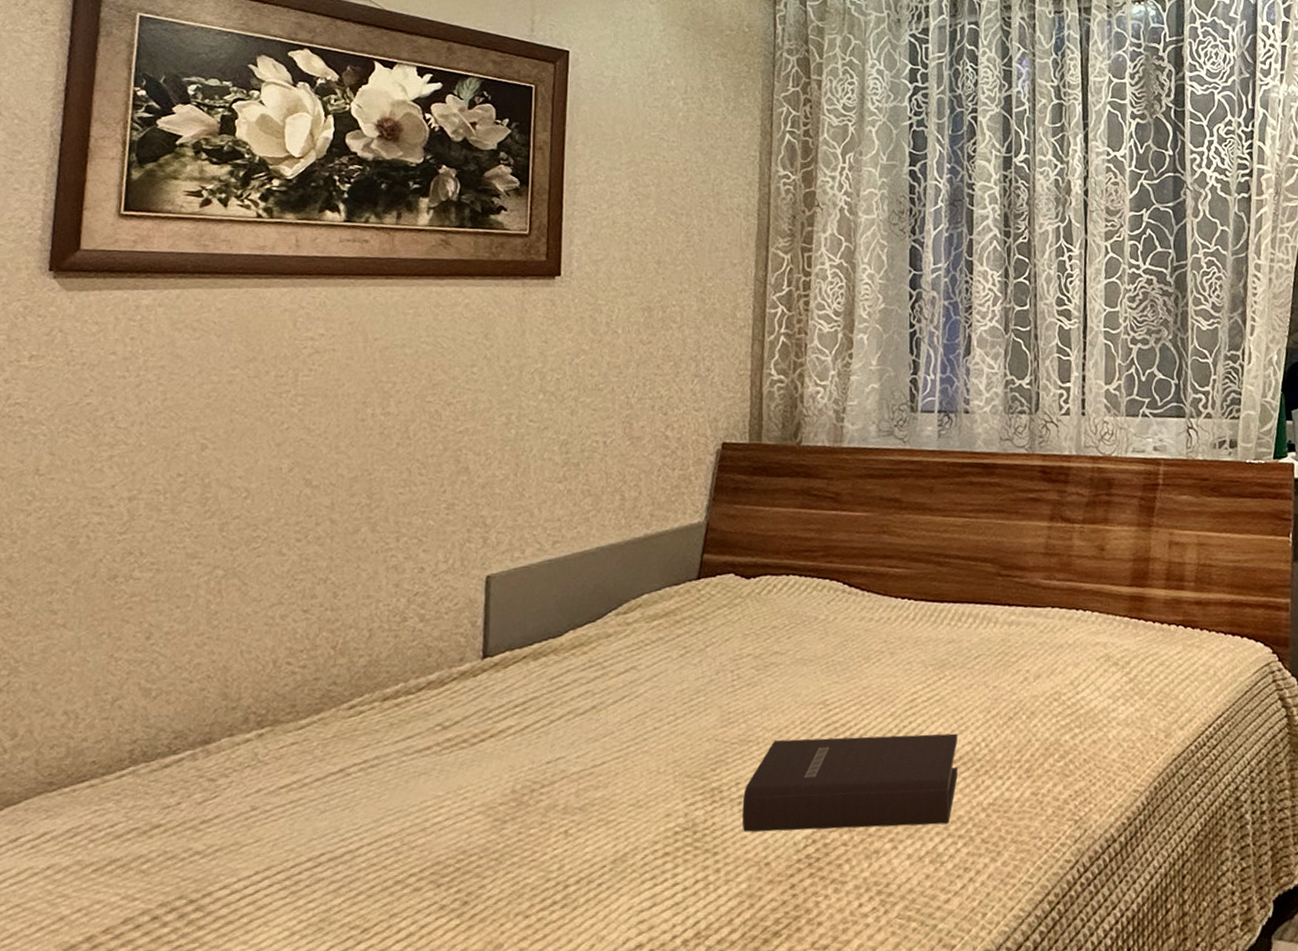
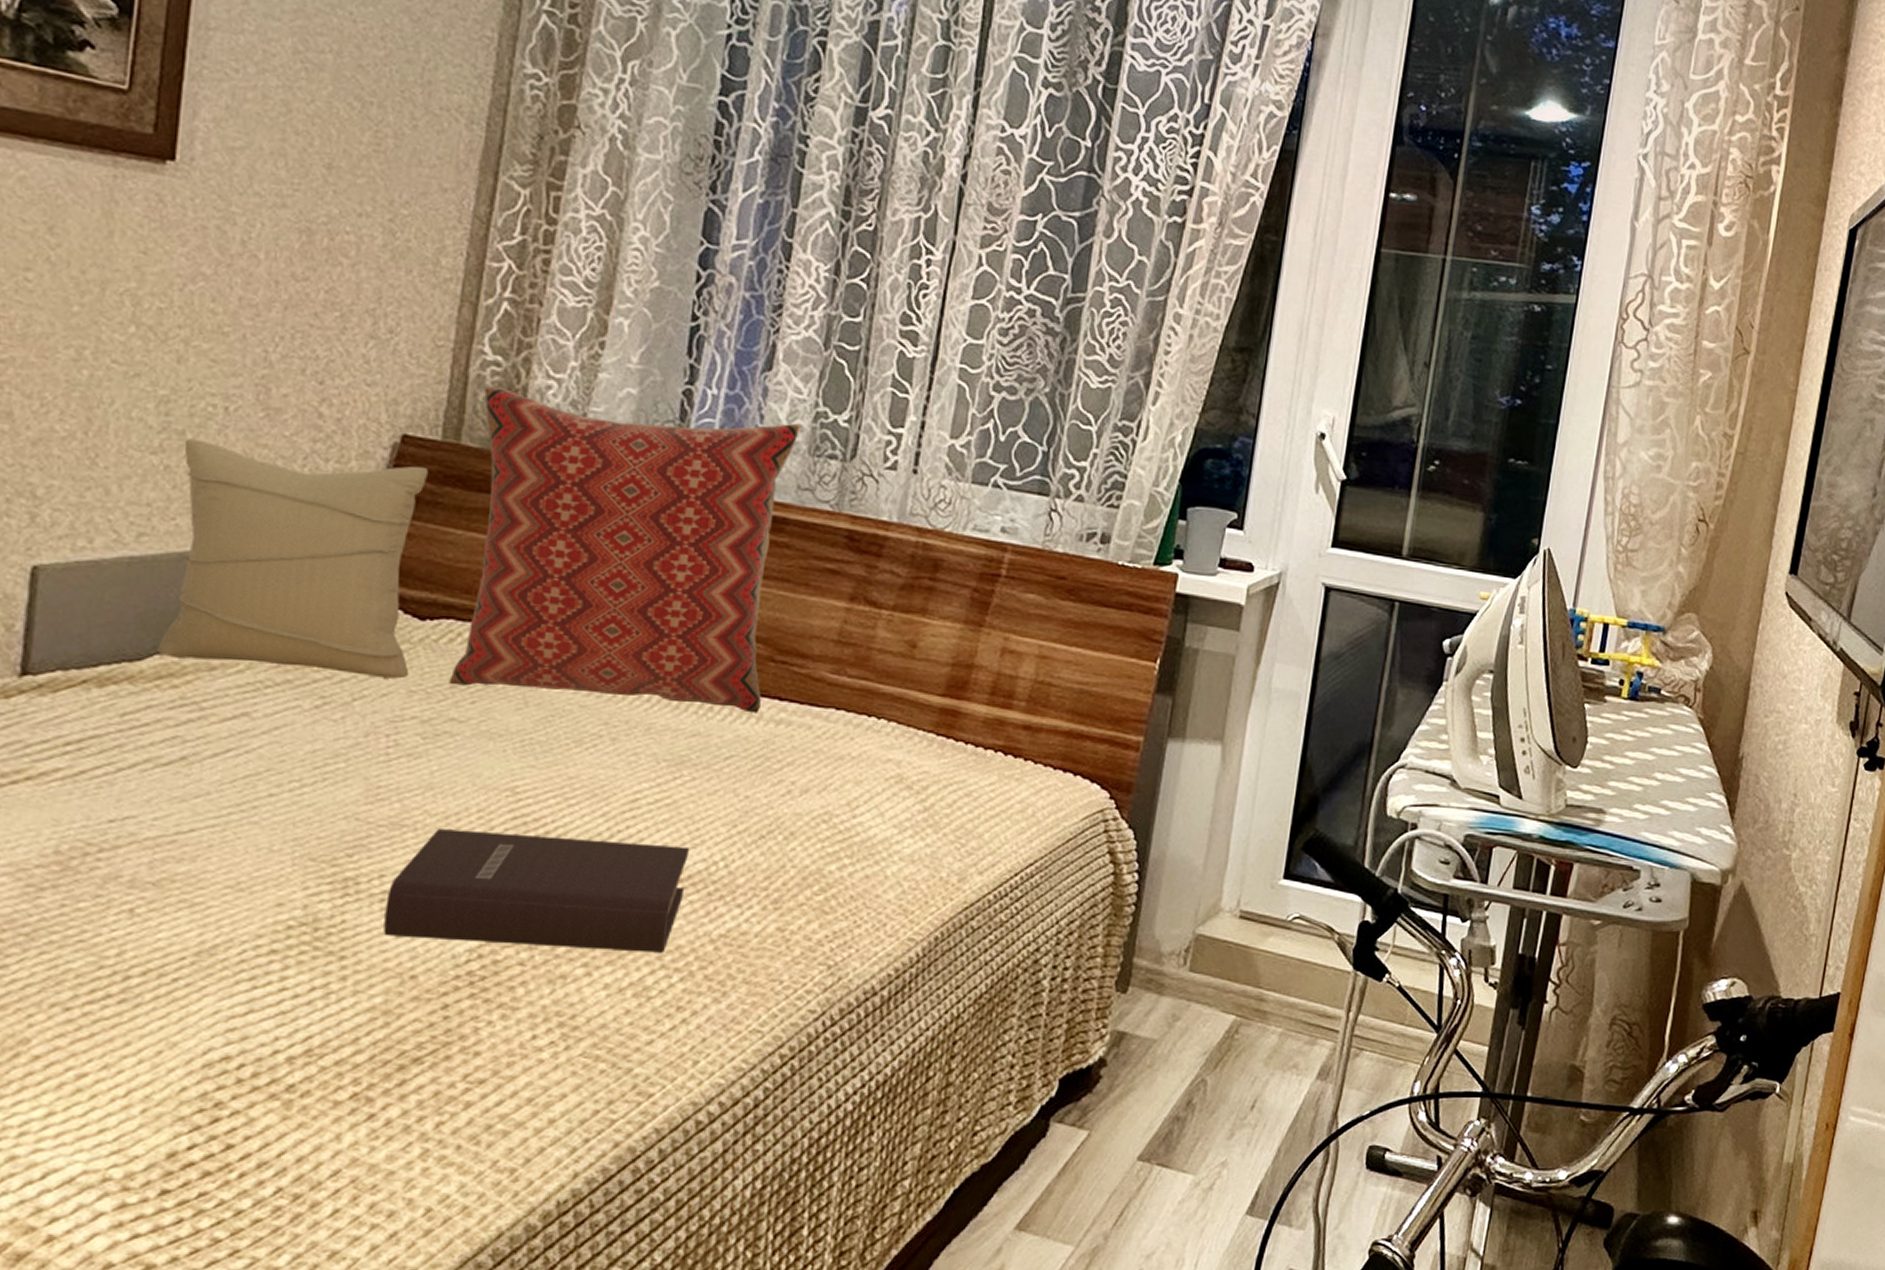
pillow: none [571,464,743,631] -> present [157,438,429,679]
pillow: none [771,391,997,626] -> present [449,385,802,713]

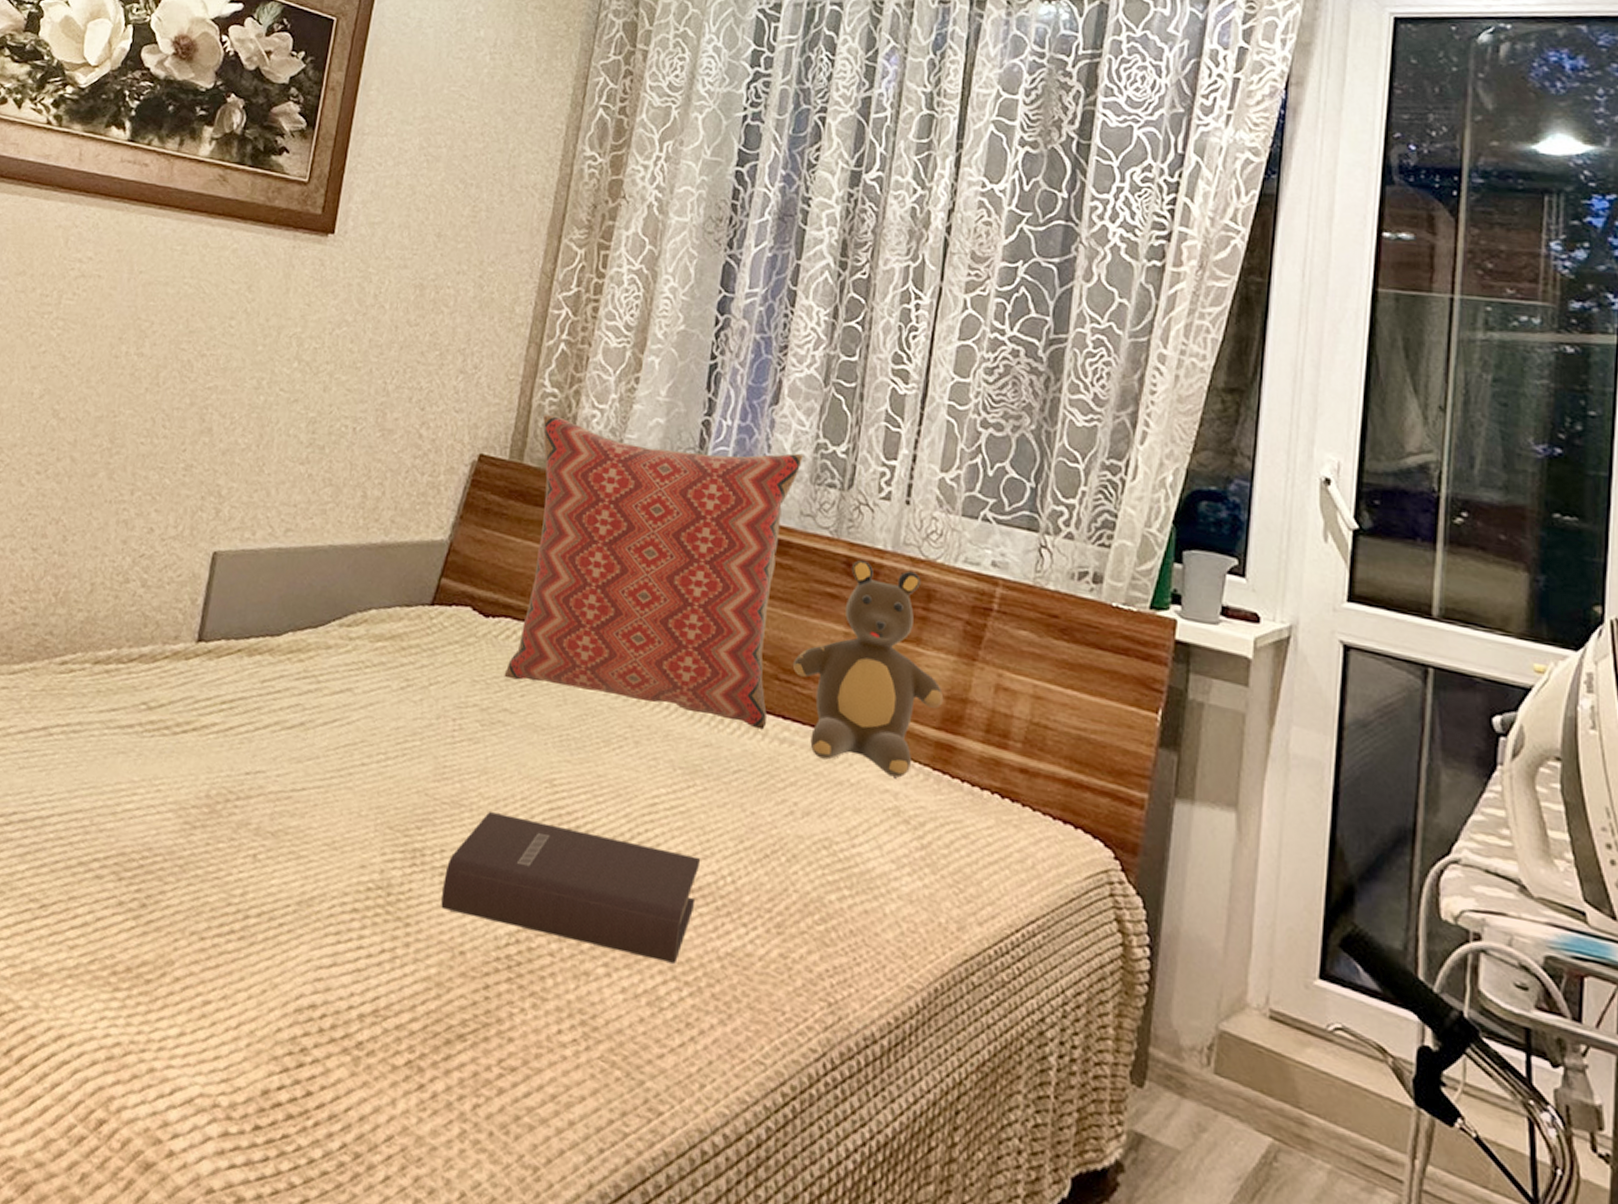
pillow: present [157,438,429,679] -> none [291,452,498,669]
teddy bear: none [789,532,949,747] -> present [792,559,944,778]

